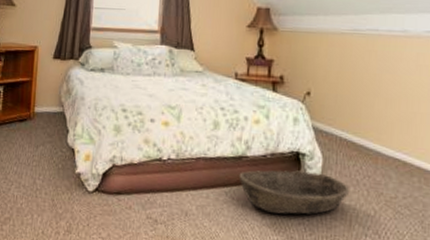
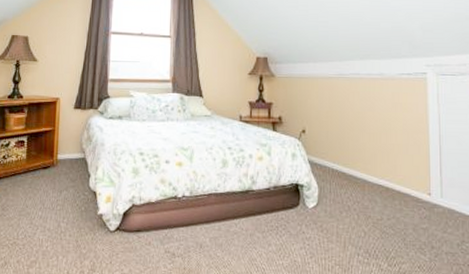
basket: present [239,170,350,215] -> none [246,200,343,240]

